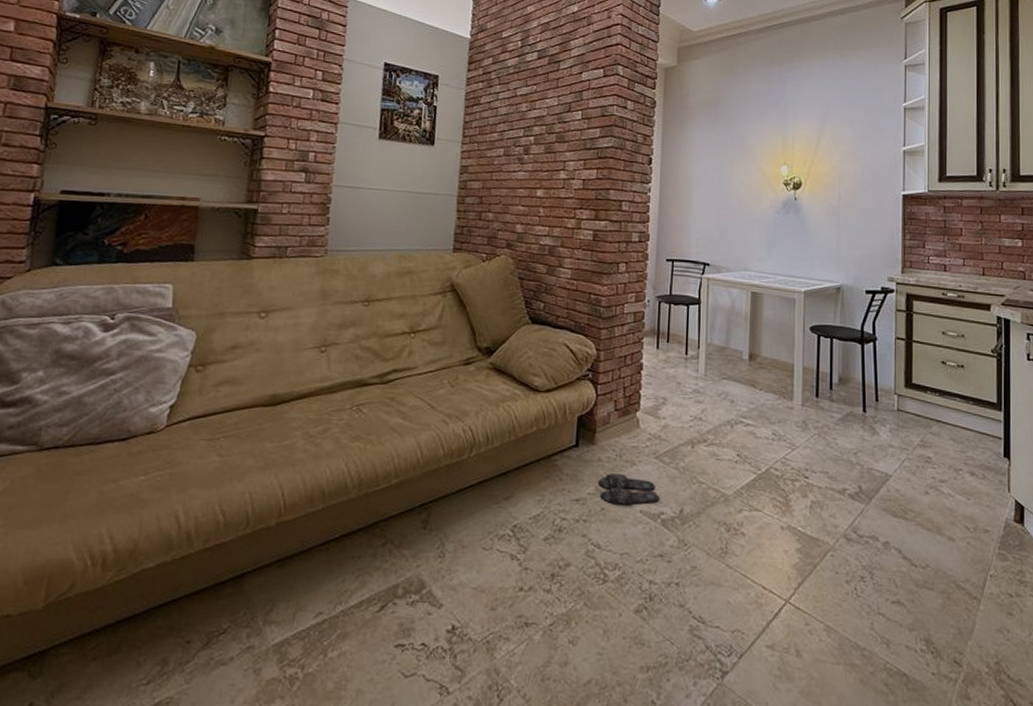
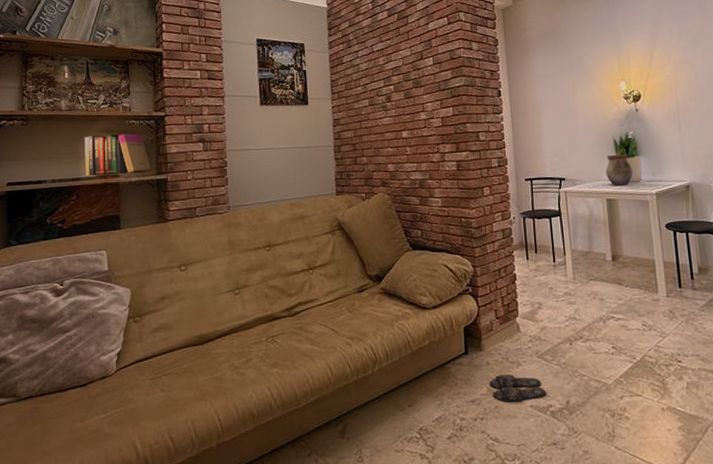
books: none [159,148,241,199] -> present [84,133,152,176]
vase: none [754,244,783,279] -> present [605,154,633,186]
planter: none [766,221,793,278] -> present [613,132,643,183]

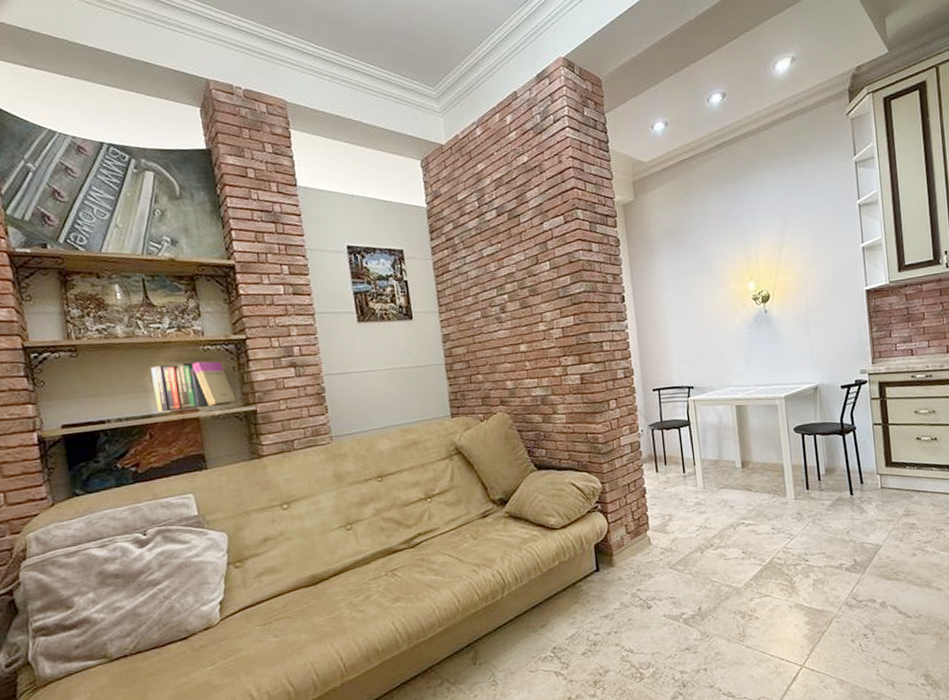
slippers: present [489,374,546,402] -> none [621,587,679,615]
vase: present [605,154,633,186] -> none [734,358,762,392]
planter: present [613,132,643,183] -> none [742,335,772,388]

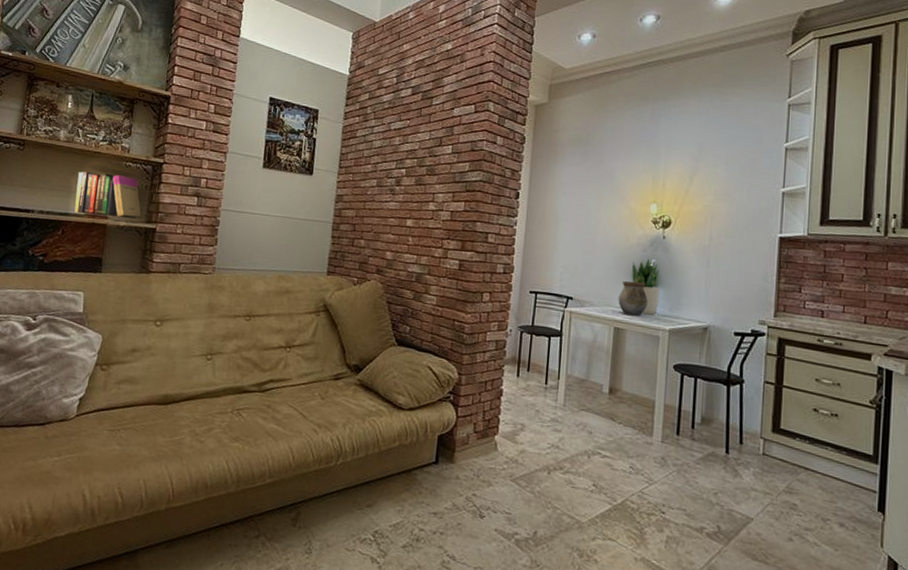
vase: none [734,358,762,392] -> present [618,280,648,316]
planter: none [742,335,772,388] -> present [632,259,660,315]

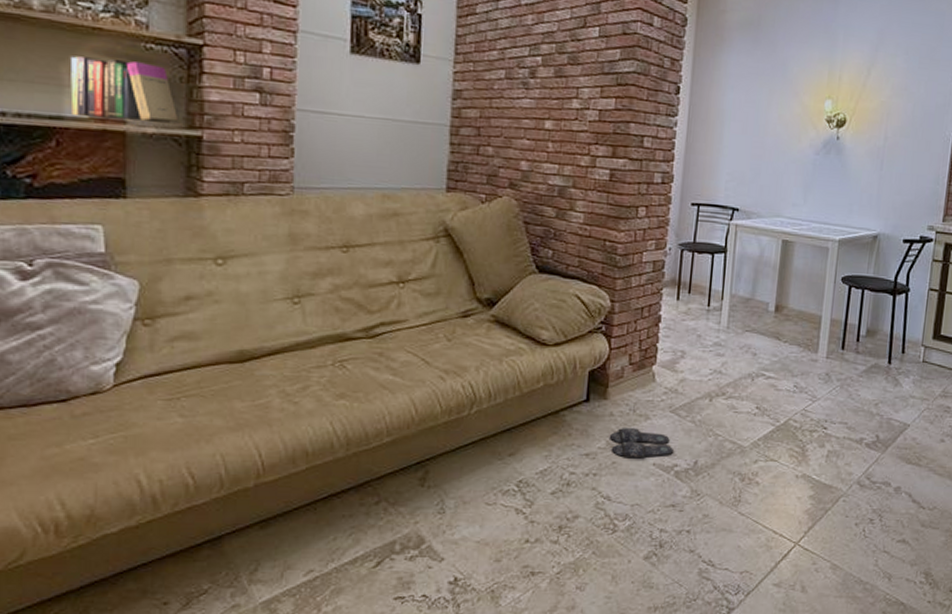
slippers: none [455,491,514,524] -> present [609,428,673,459]
vase: present [618,280,648,316] -> none [787,188,819,227]
planter: present [632,259,660,315] -> none [802,163,832,225]

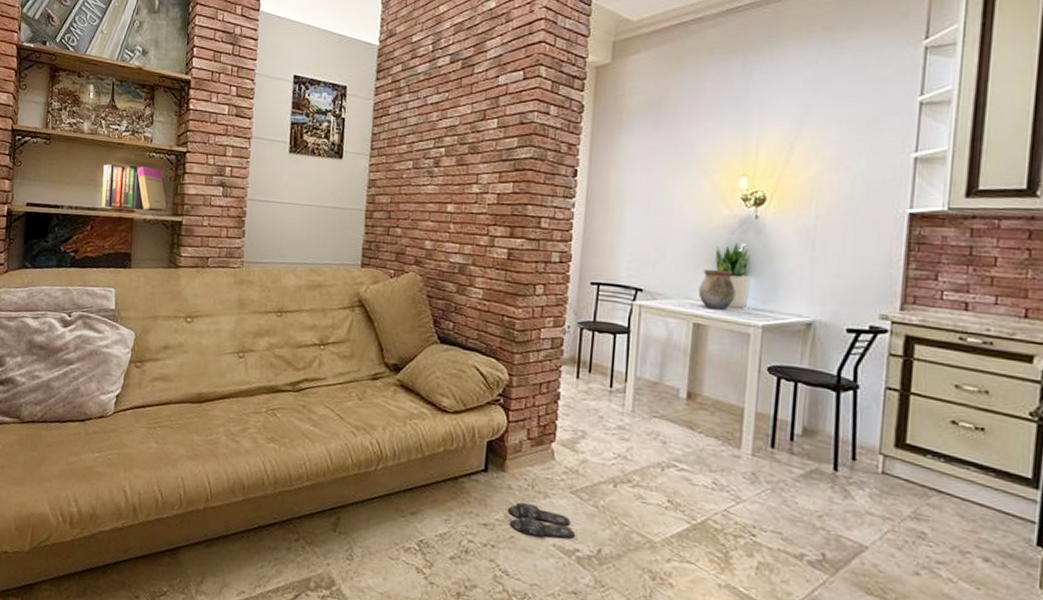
vase: none [787,188,819,227] -> present [698,269,736,310]
planter: none [802,163,832,225] -> present [715,243,750,309]

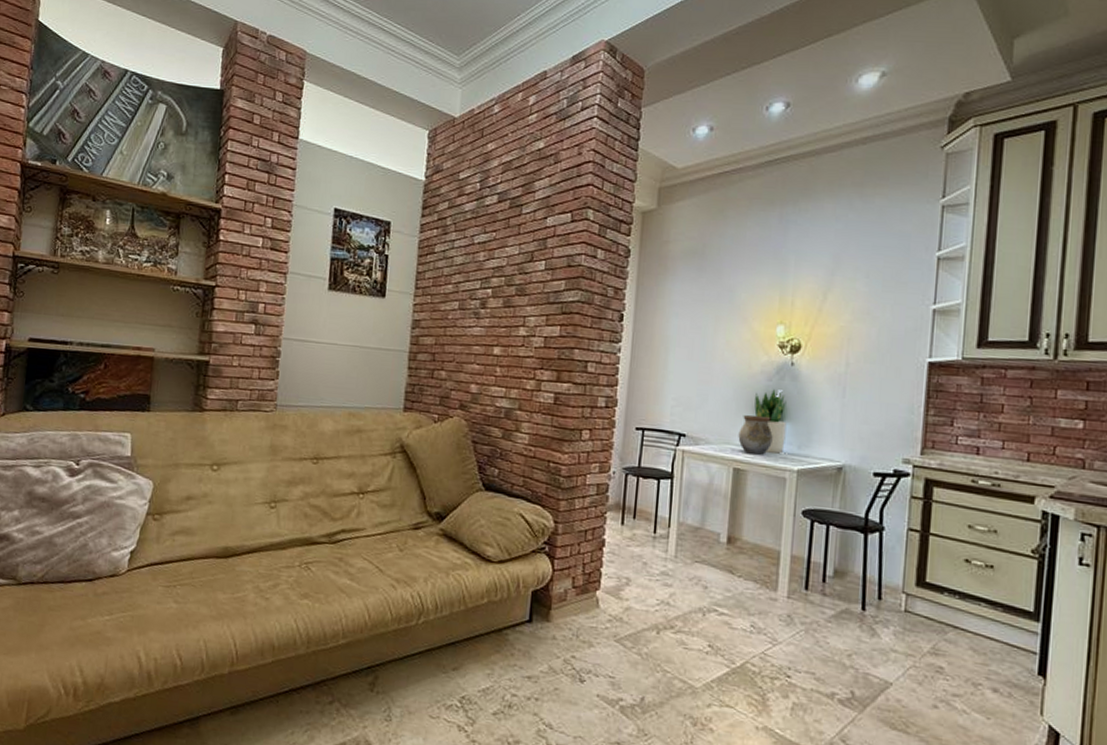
books: present [101,164,168,211] -> none [117,297,193,350]
slippers: present [507,502,575,539] -> none [551,653,618,689]

